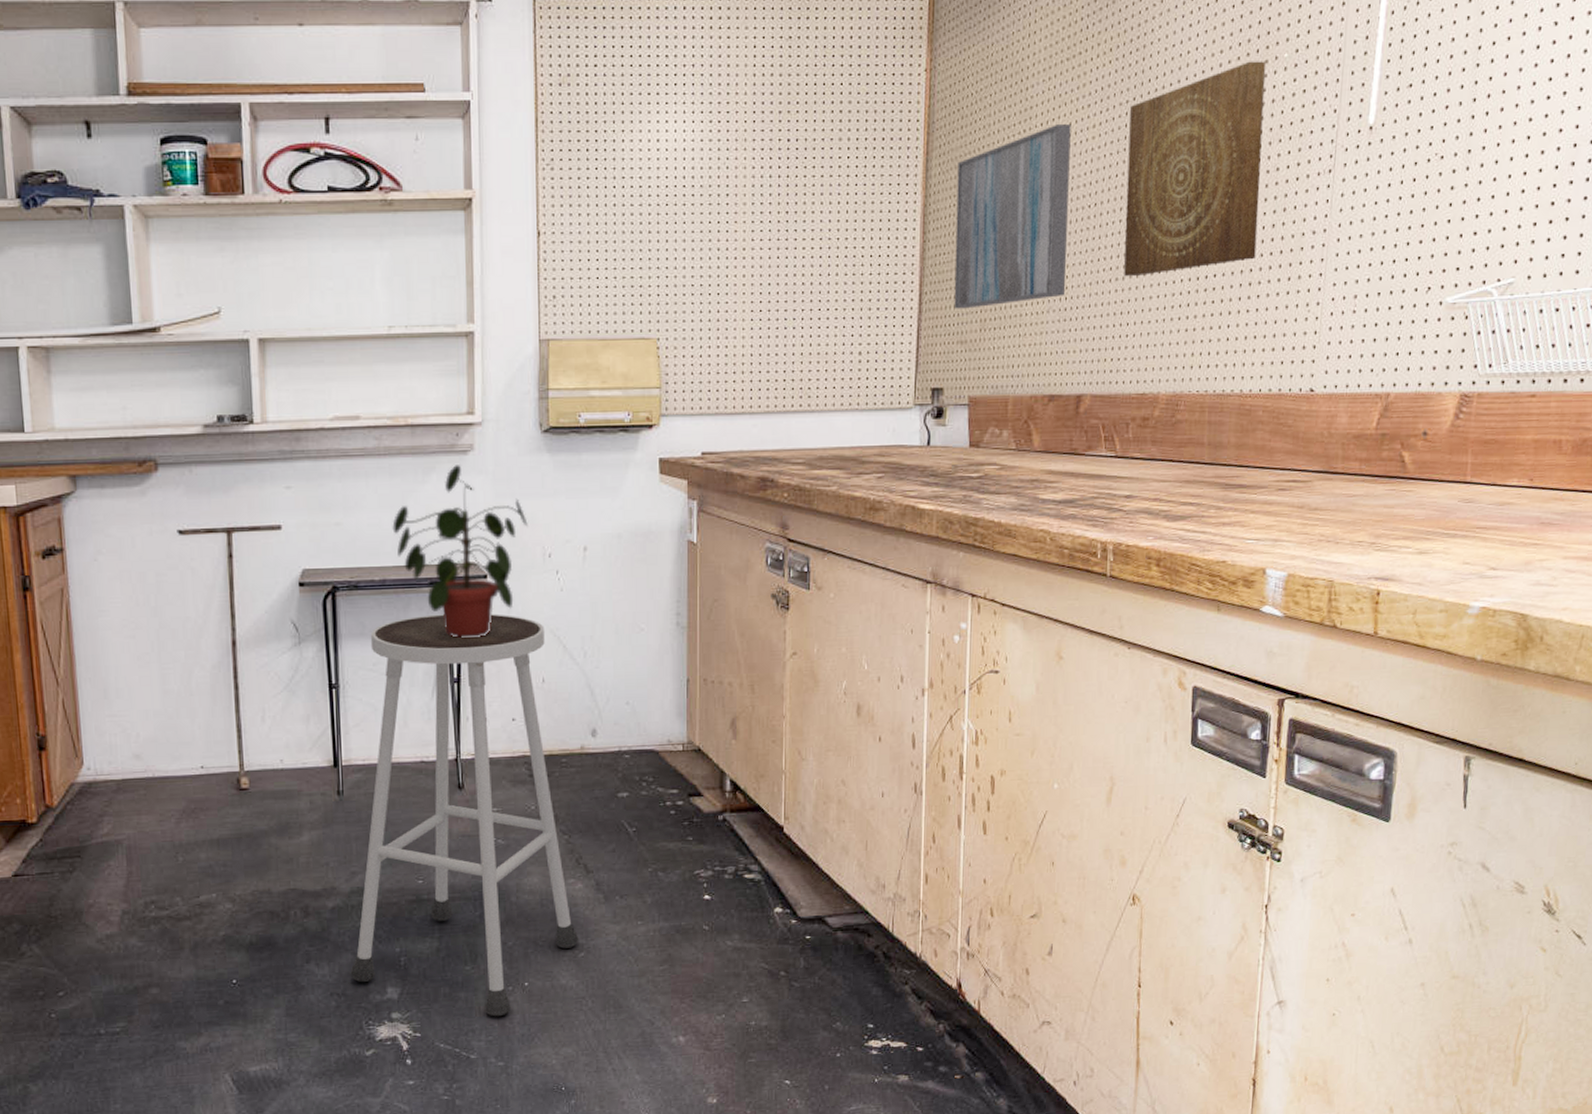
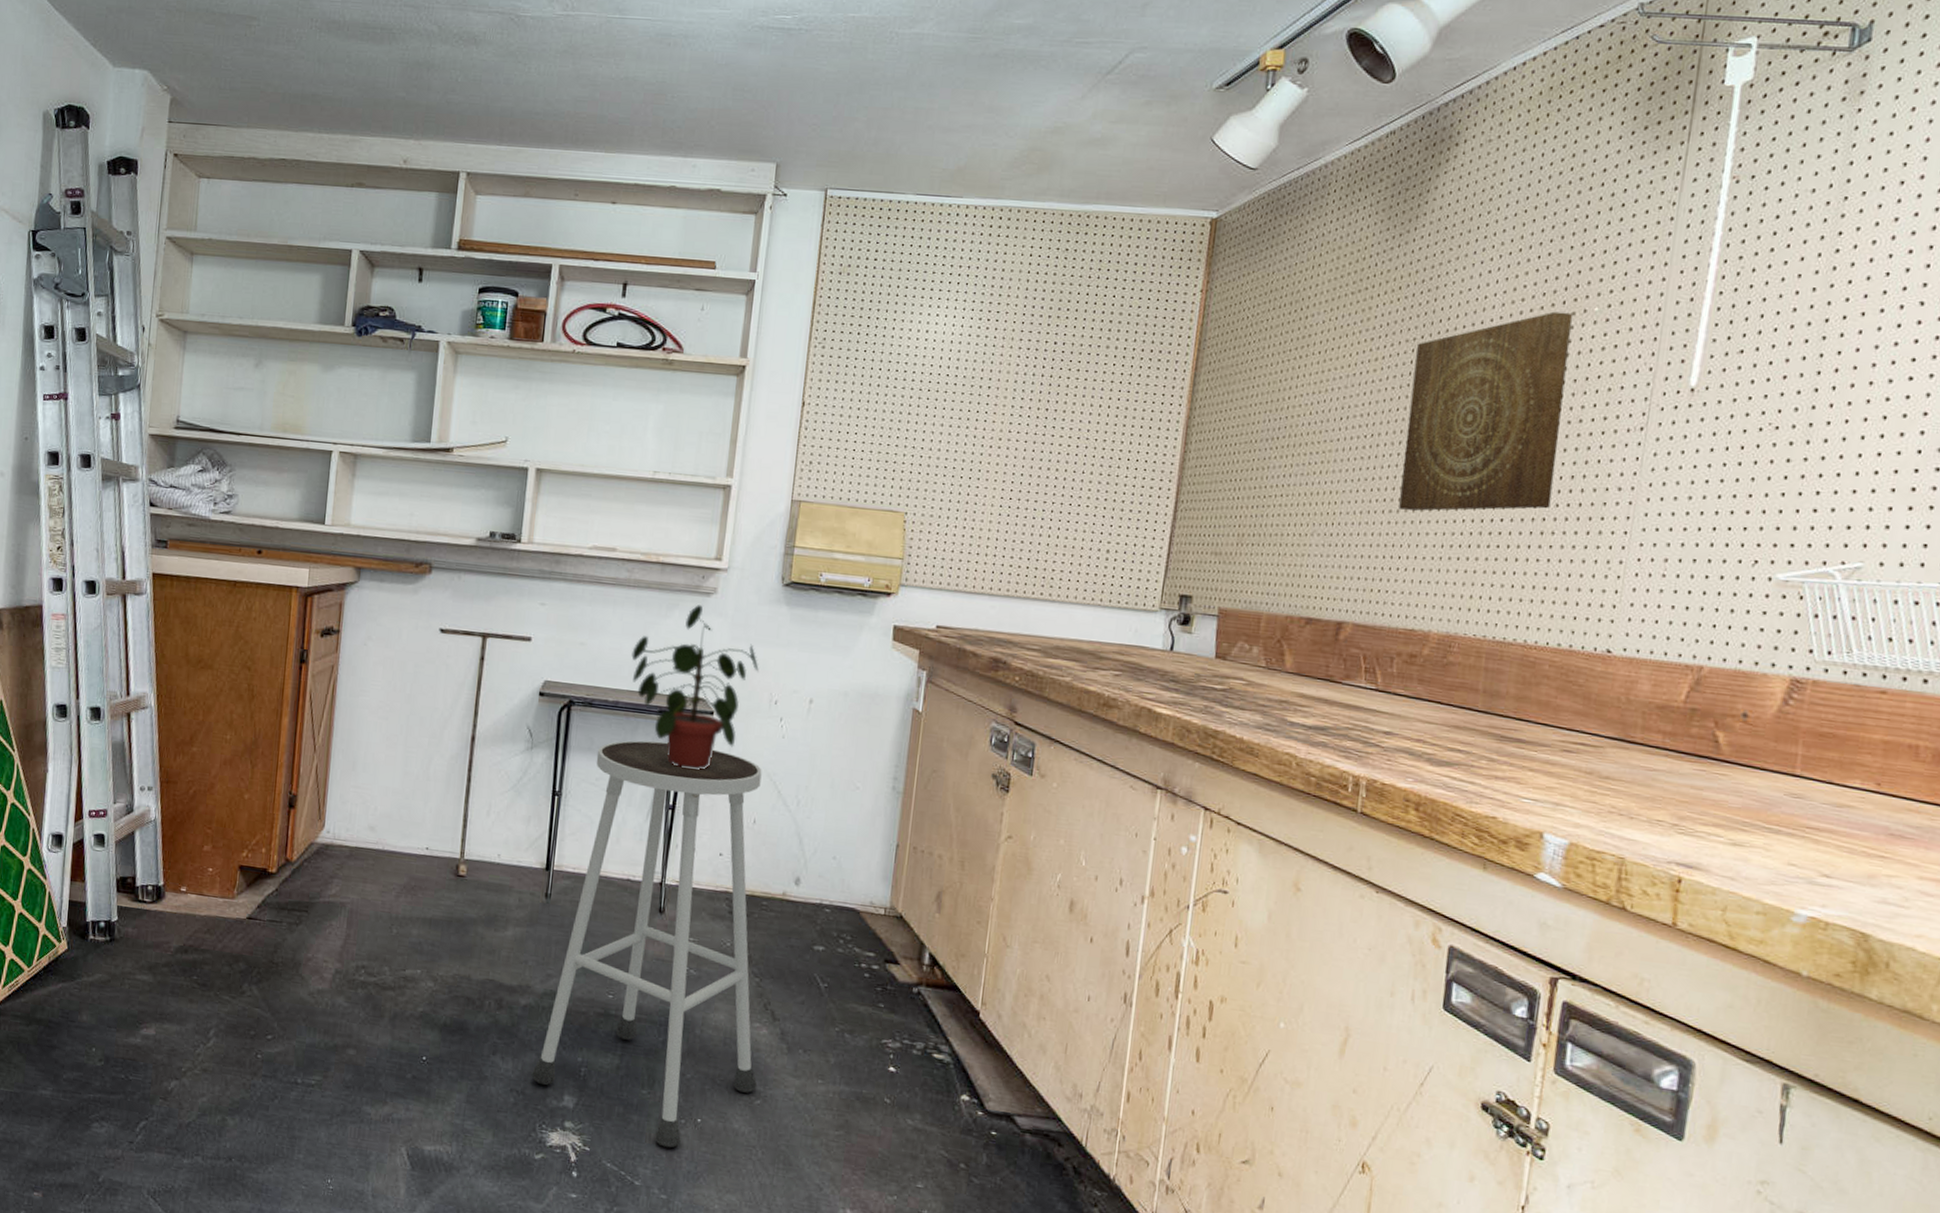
wall art: present [954,124,1071,309] -> none [1210,354,1352,522]

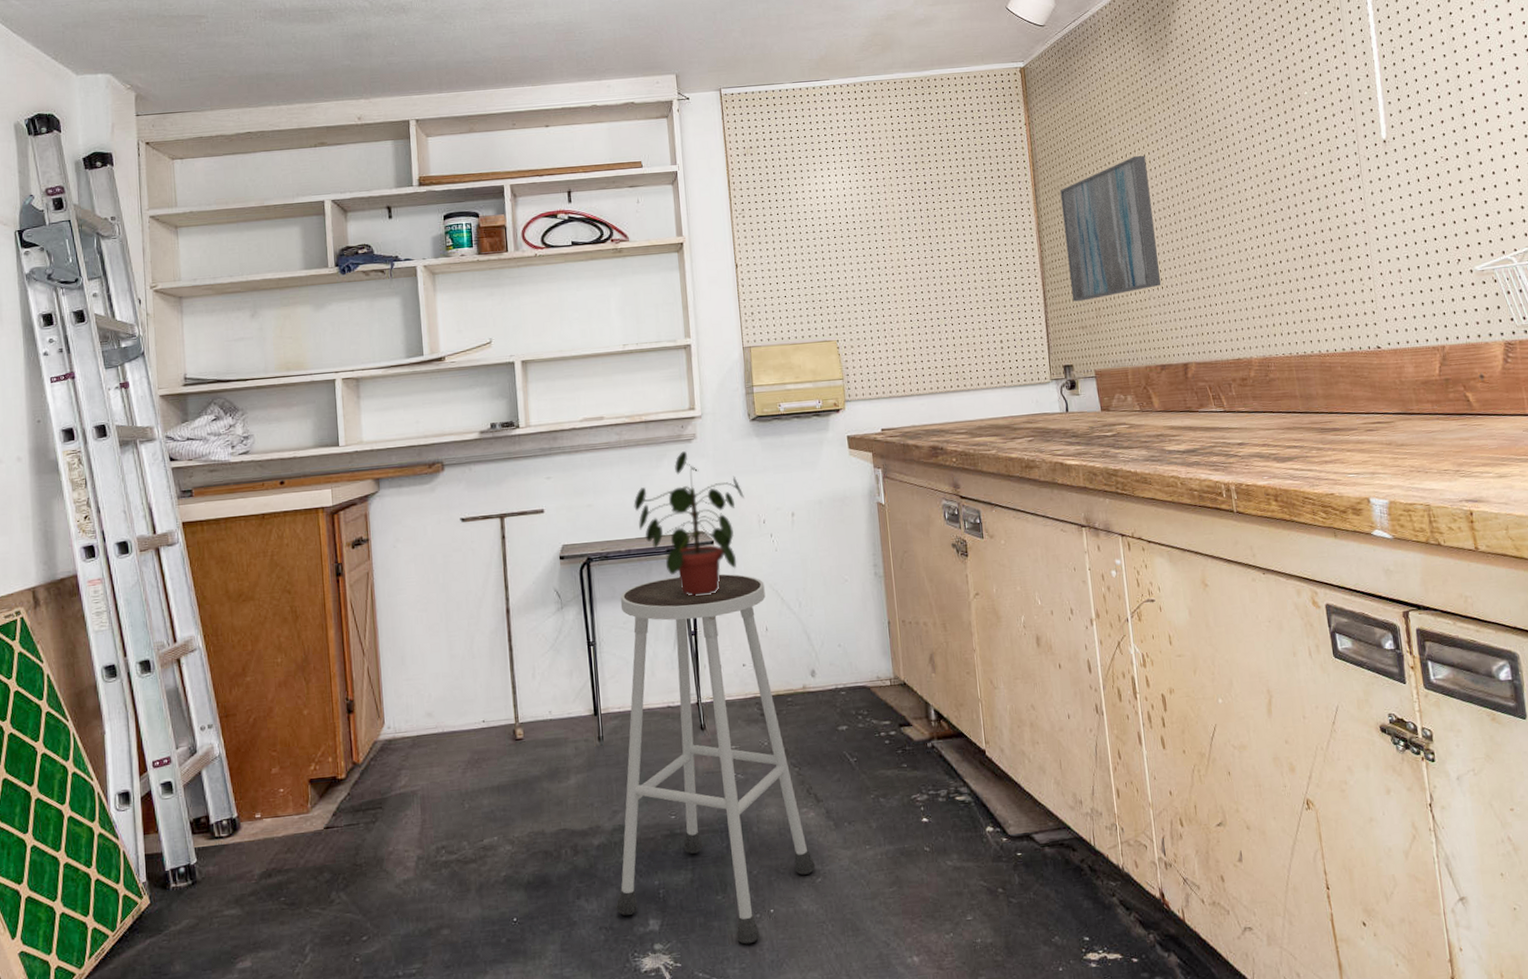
wall art: none [1210,354,1352,522] -> present [1060,156,1162,302]
wall art: present [1399,311,1573,511] -> none [1189,98,1311,267]

